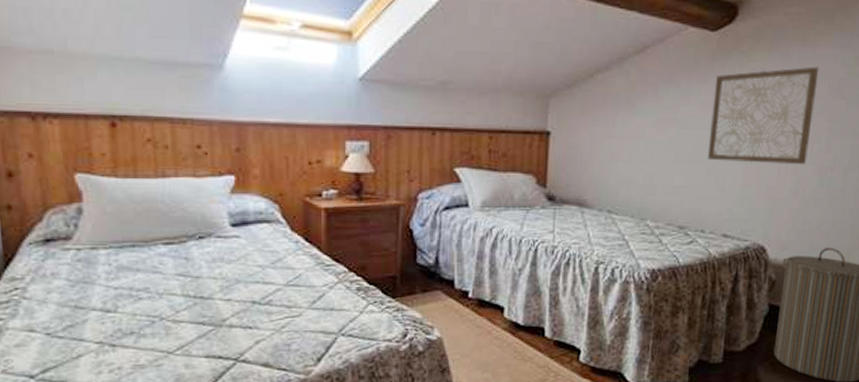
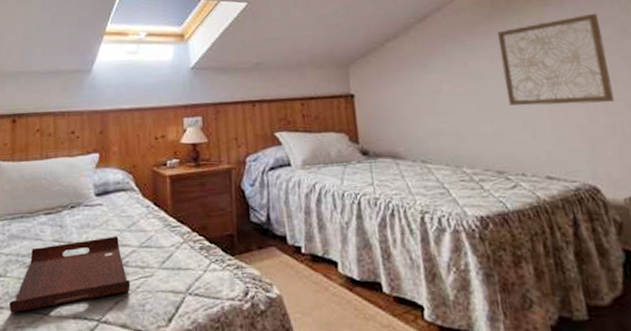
serving tray: none [123,273,274,351] -> present [9,237,131,313]

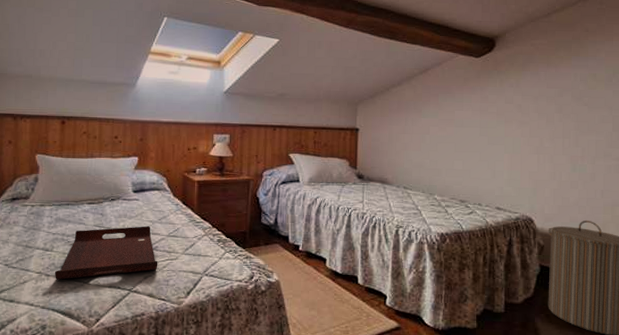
wall art: present [497,13,615,106] -> none [479,82,563,155]

